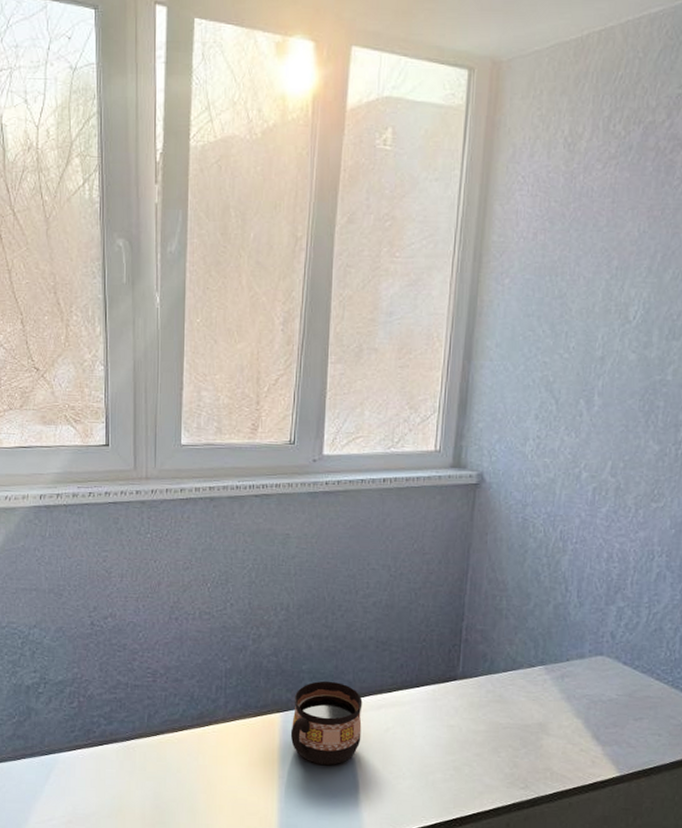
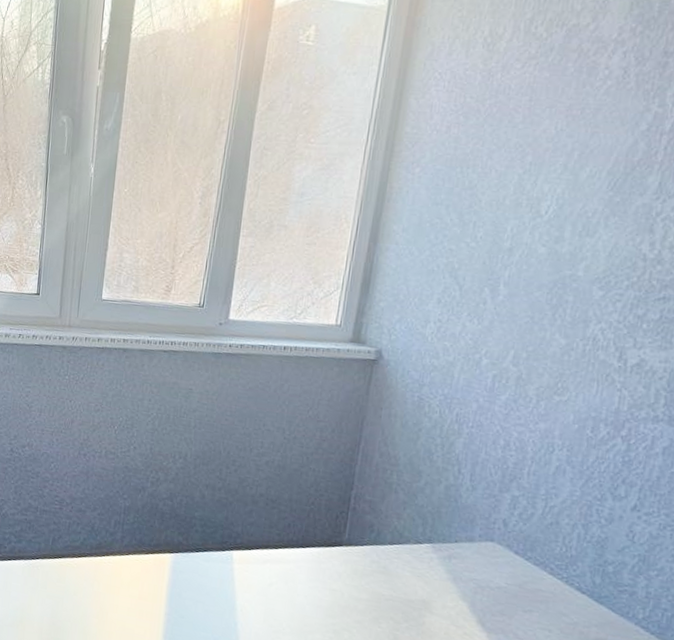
cup: present [290,681,363,765] -> none [178,529,249,611]

